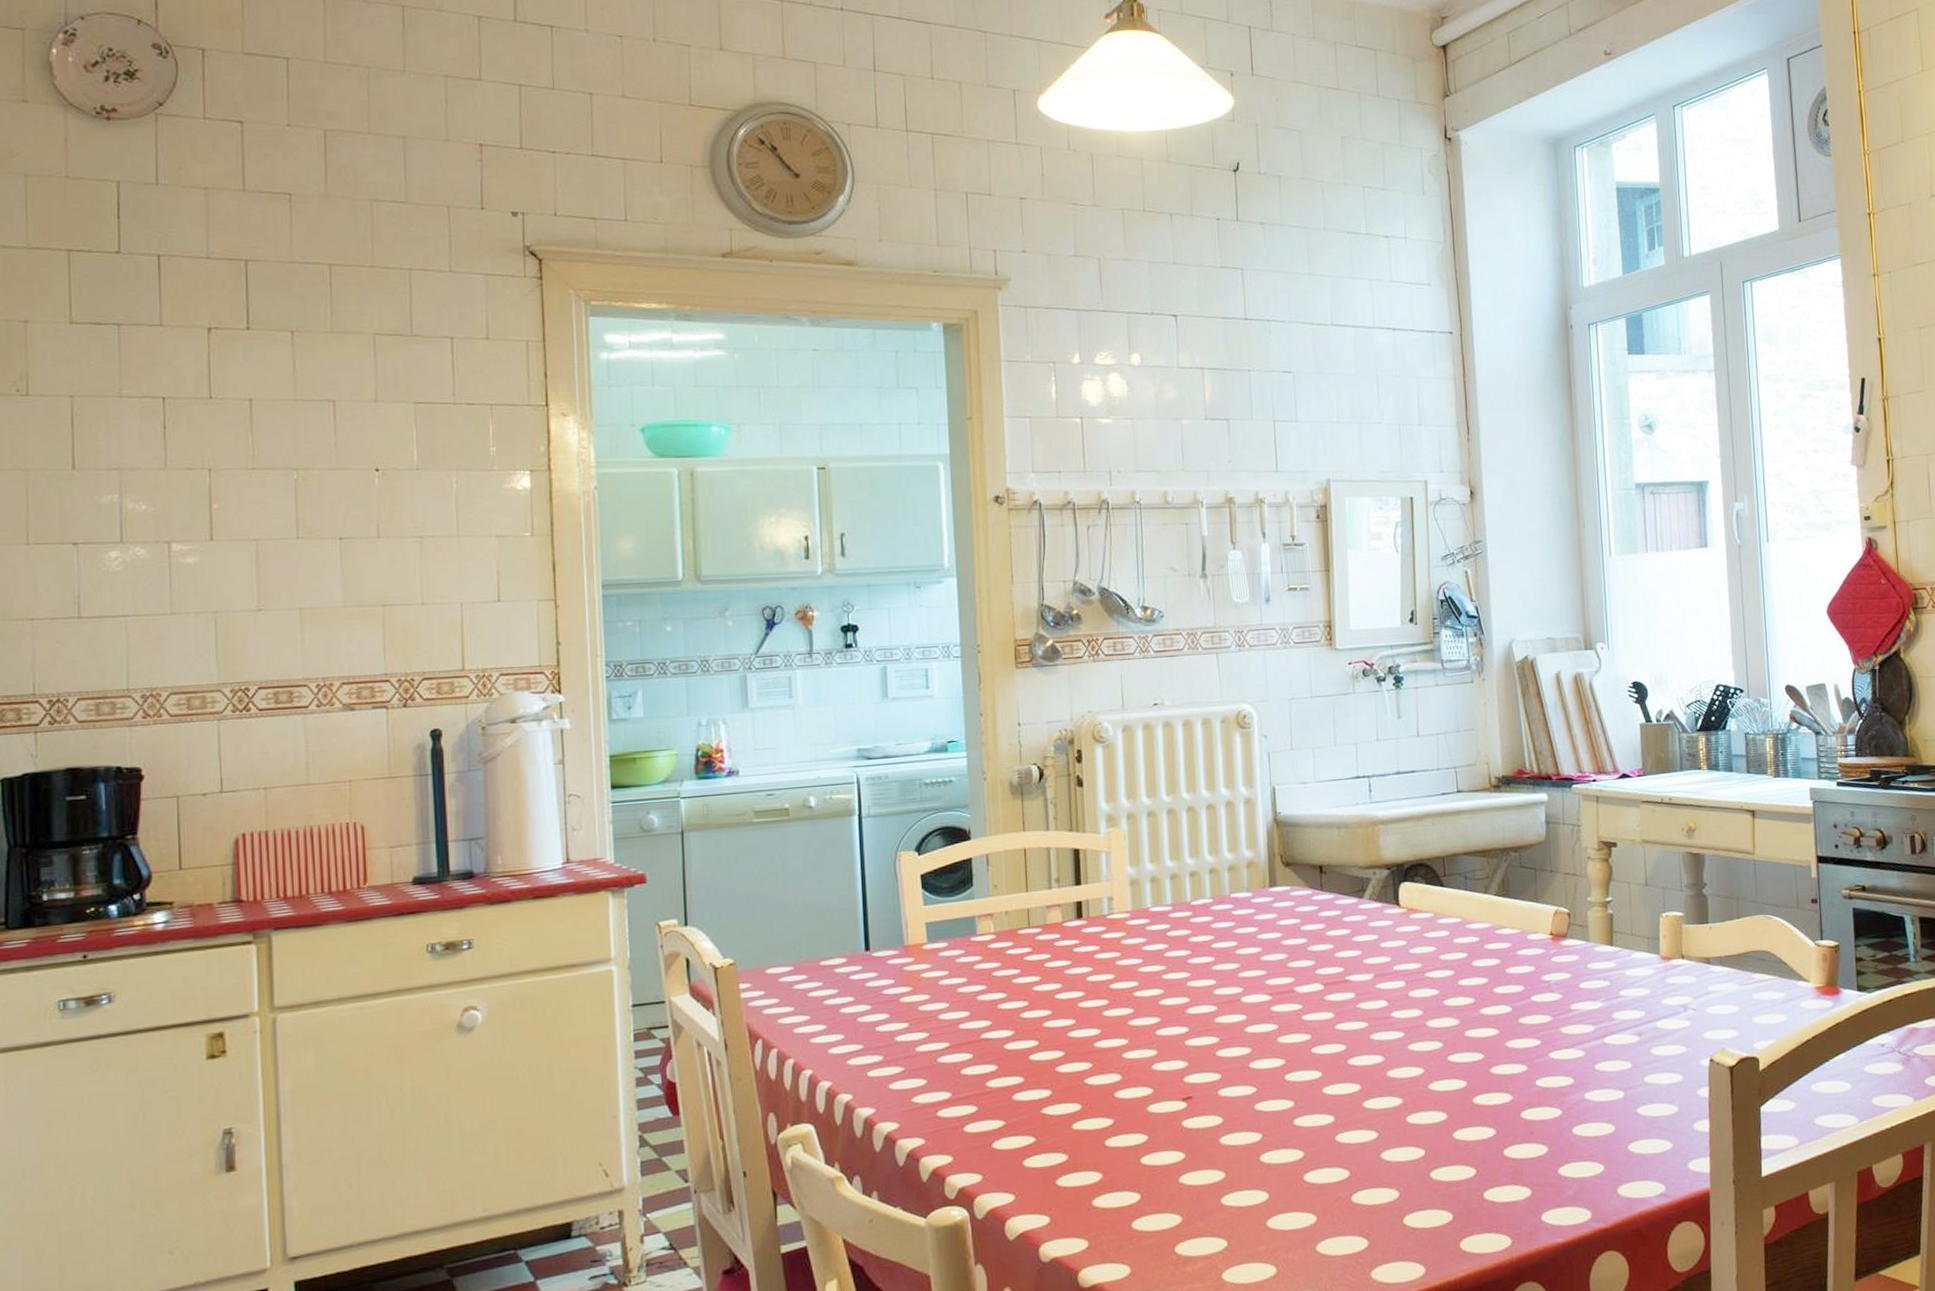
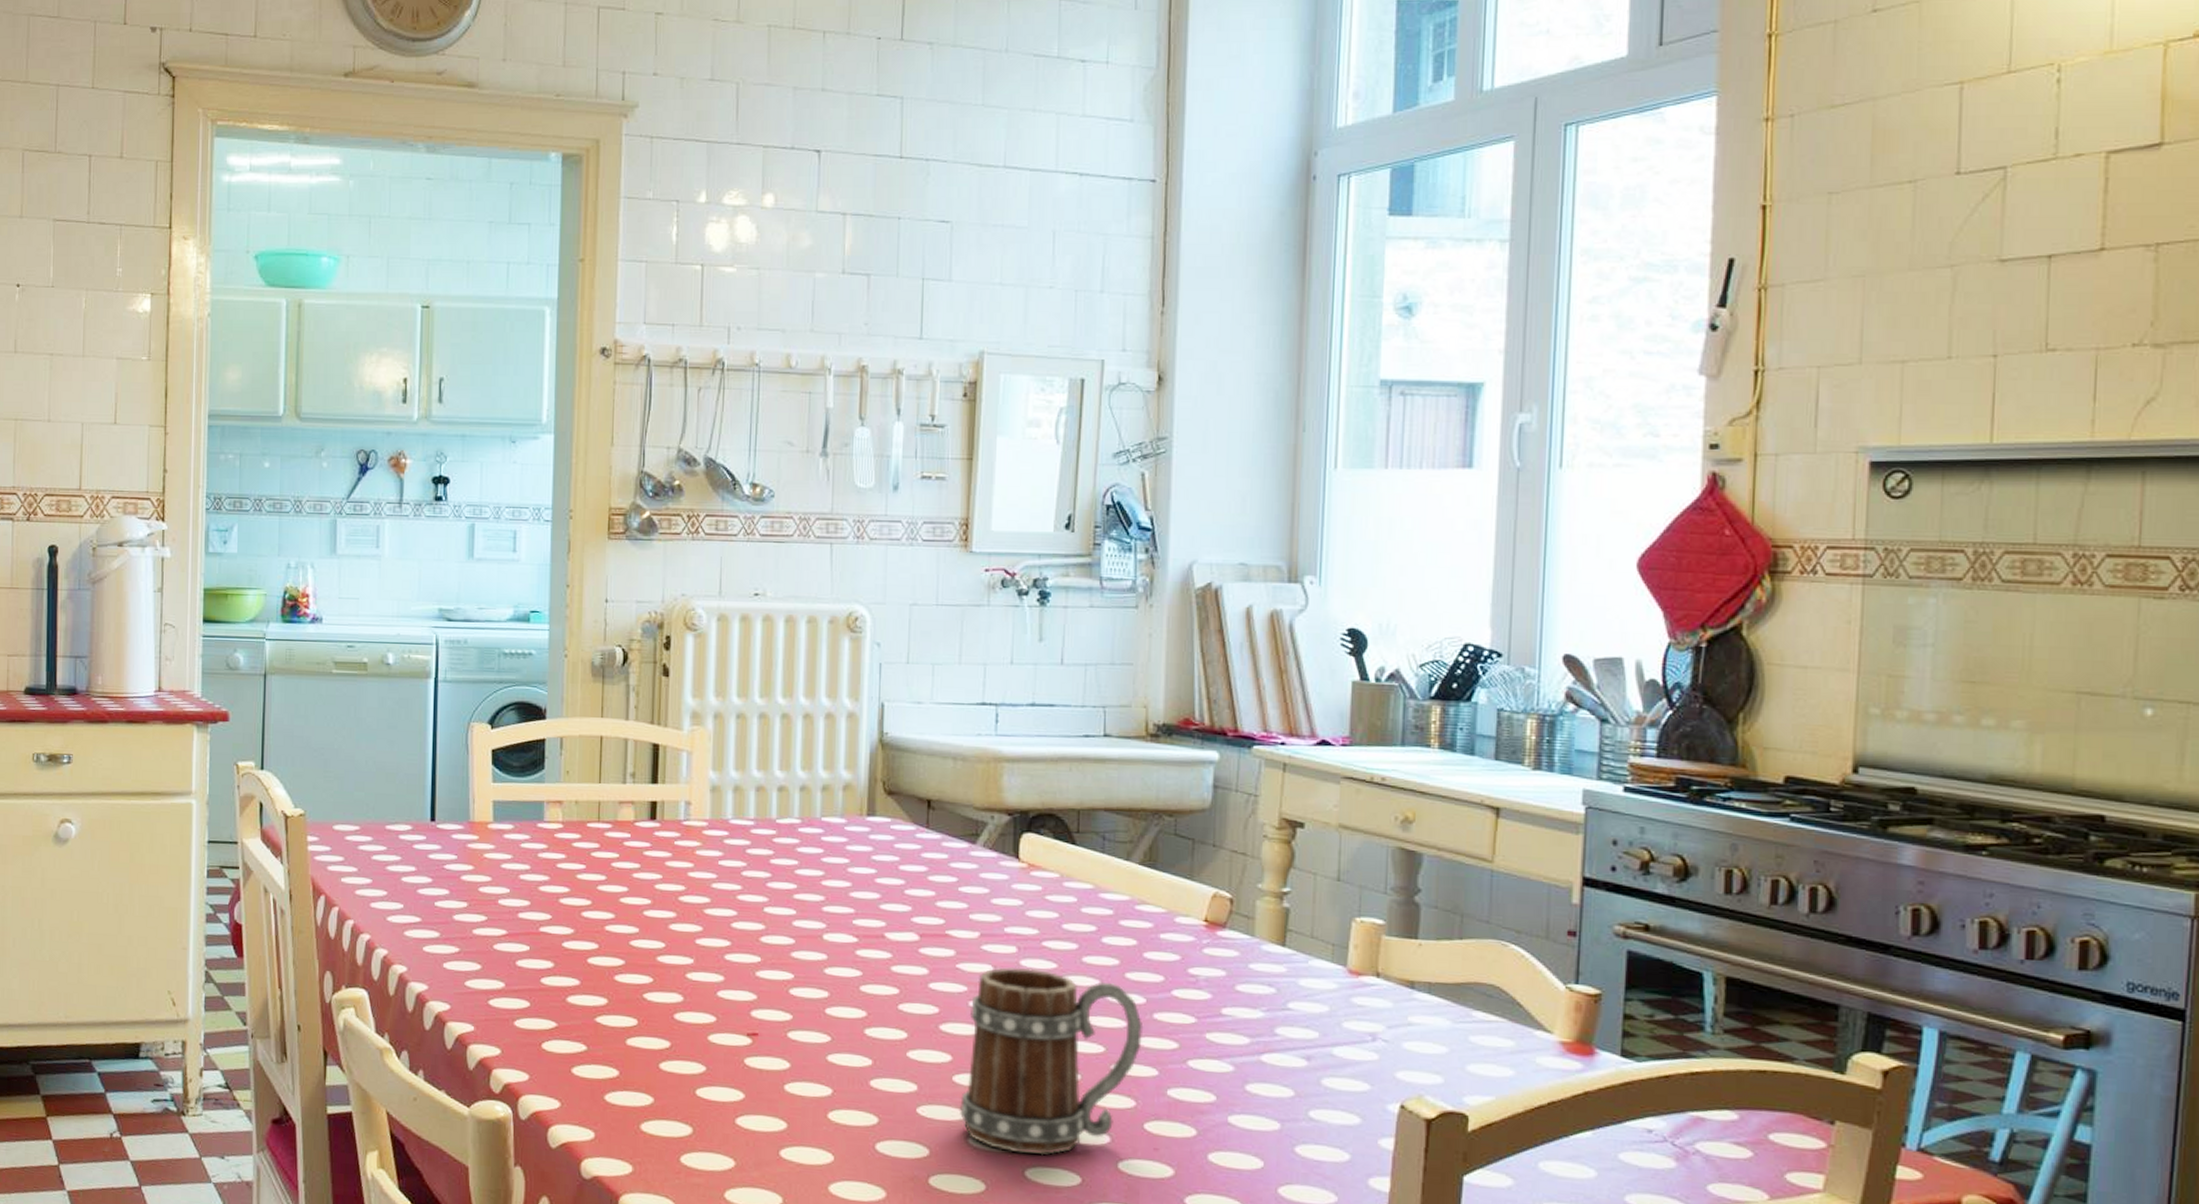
mug: none [1371,997,1513,1159] -> present [959,967,1144,1155]

